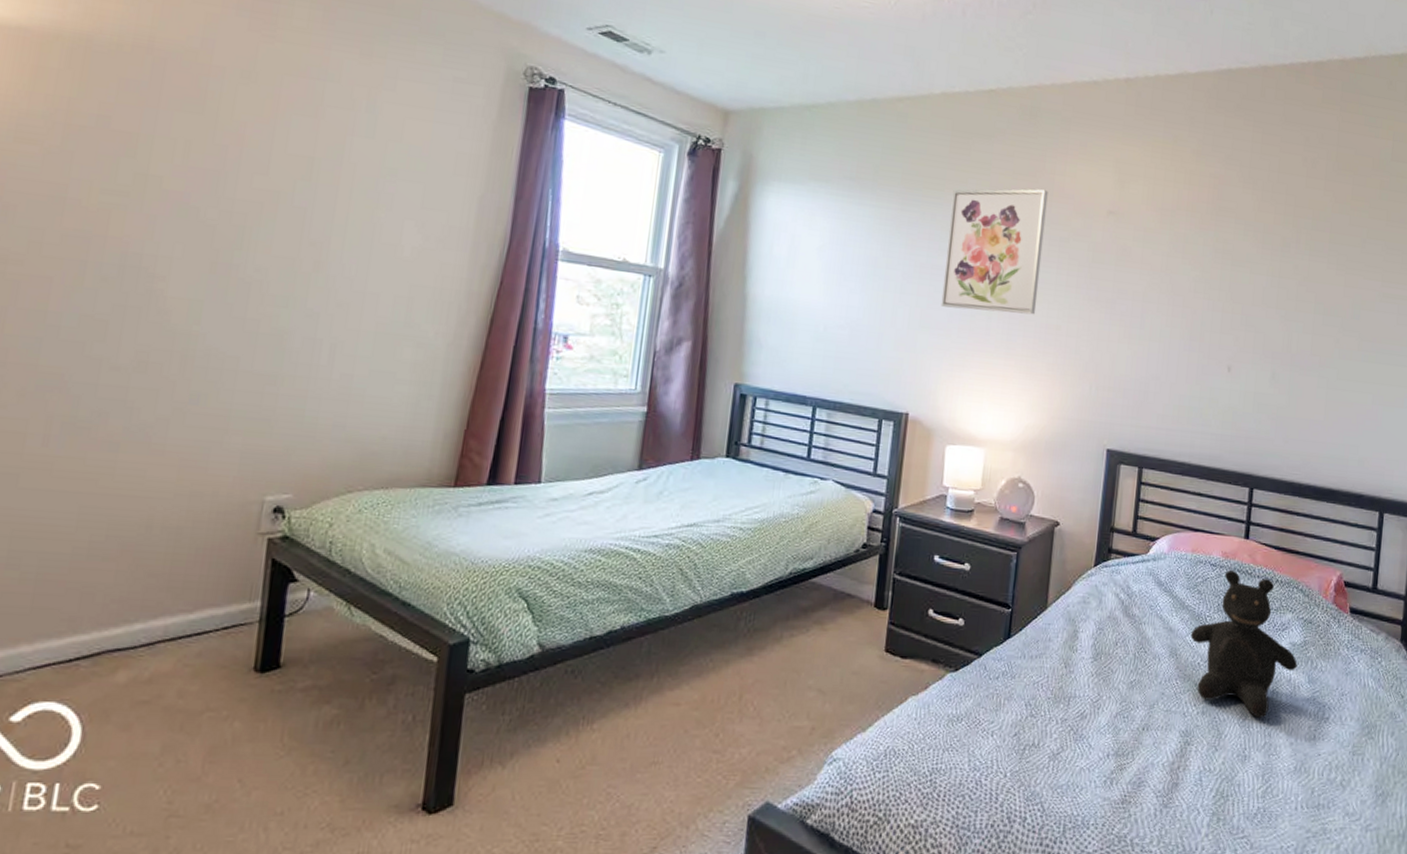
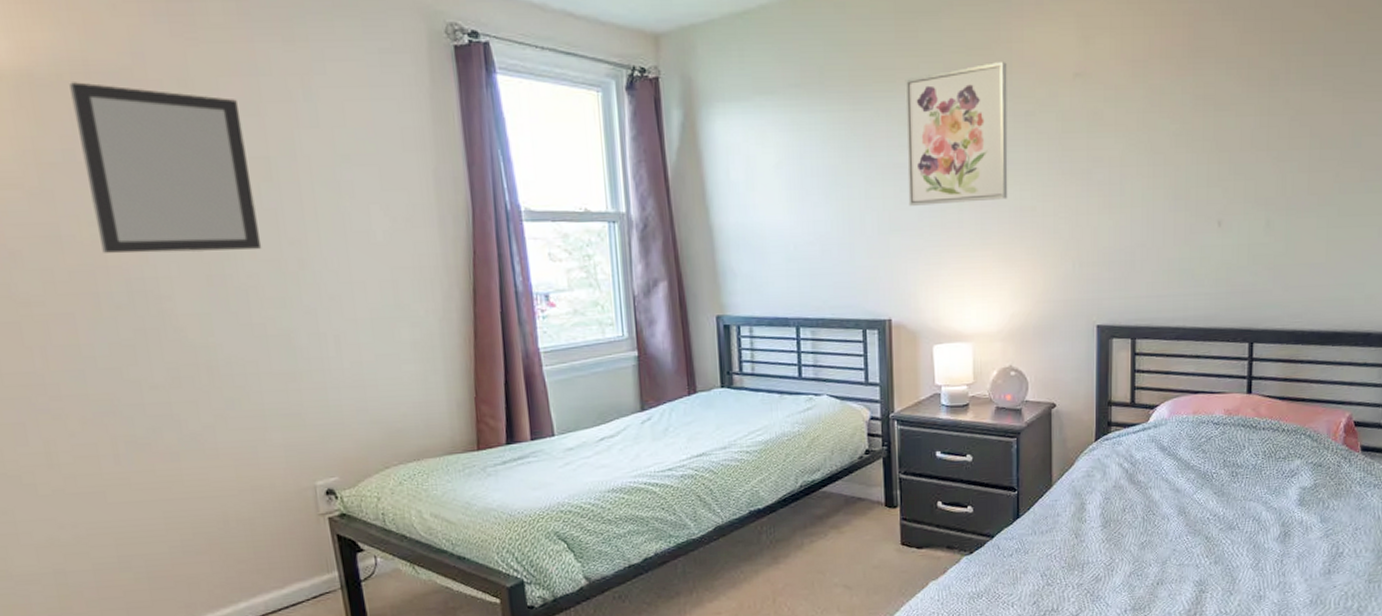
home mirror: none [106,54,297,245] -> present [69,82,262,254]
teddy bear: present [1190,569,1298,718] -> none [1197,425,1309,561]

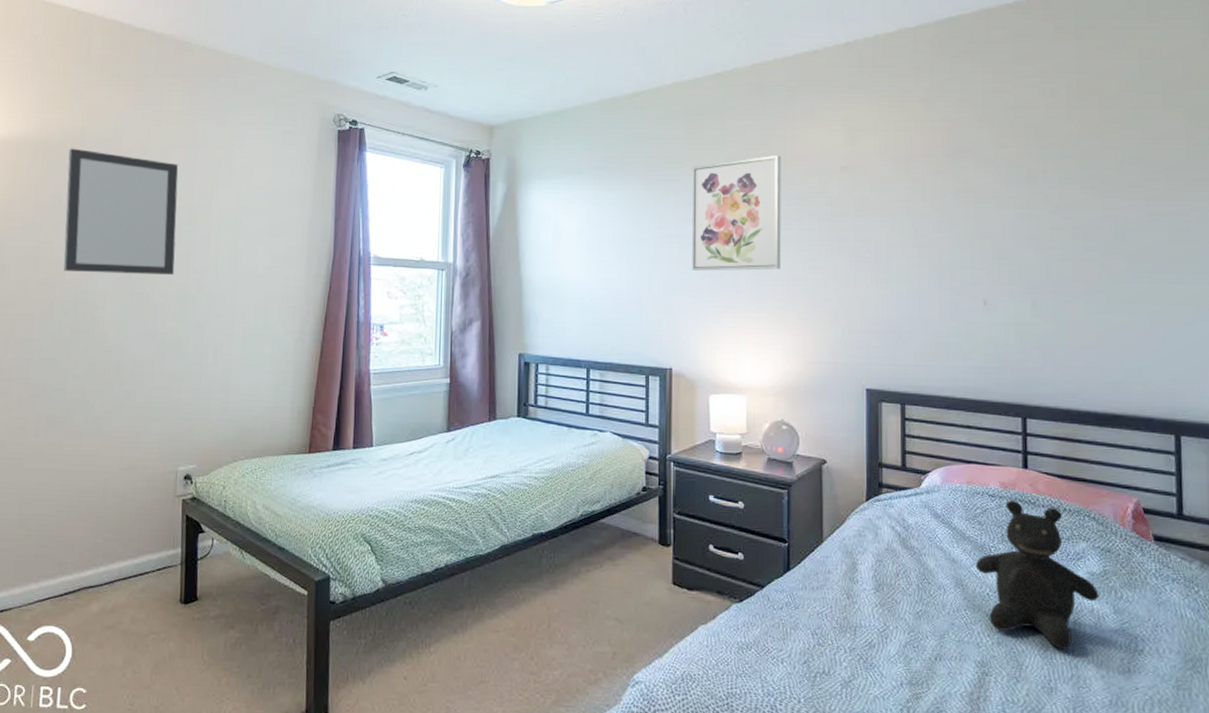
teddy bear: none [1197,425,1309,561] -> present [975,500,1099,649]

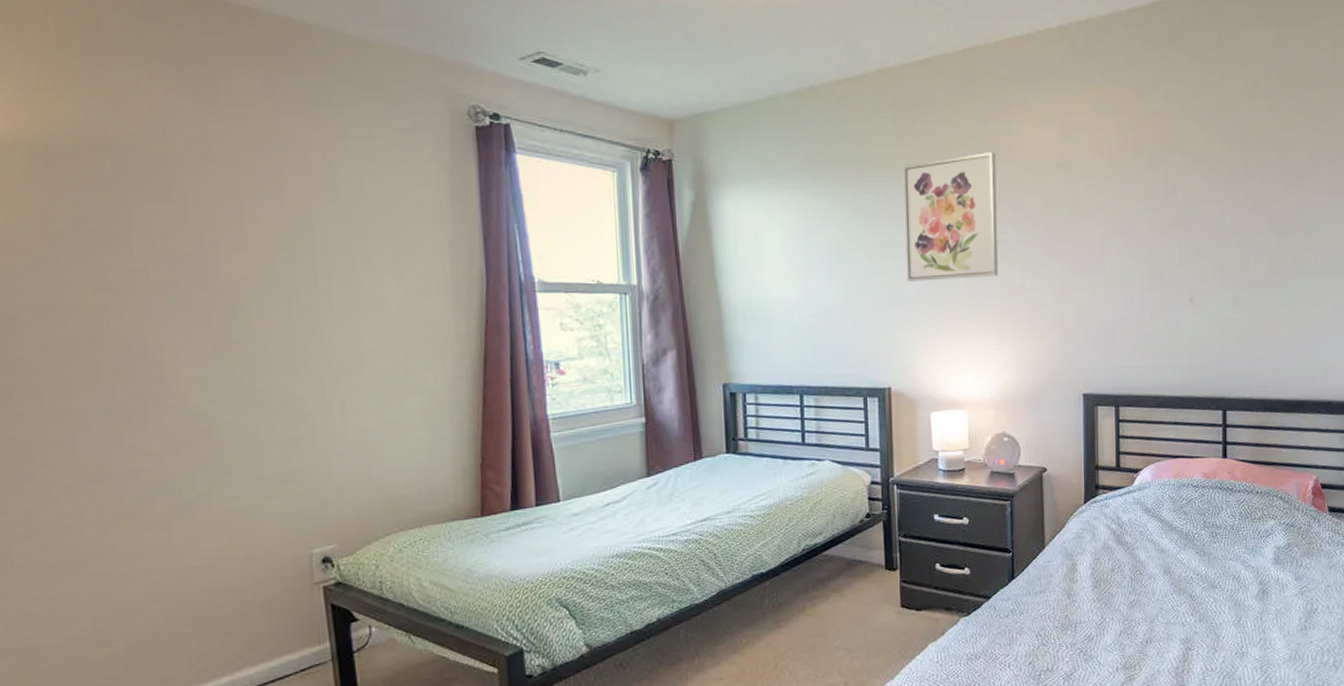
home mirror: present [64,148,179,276] -> none [86,153,272,320]
teddy bear: present [975,500,1099,649] -> none [1181,488,1284,618]

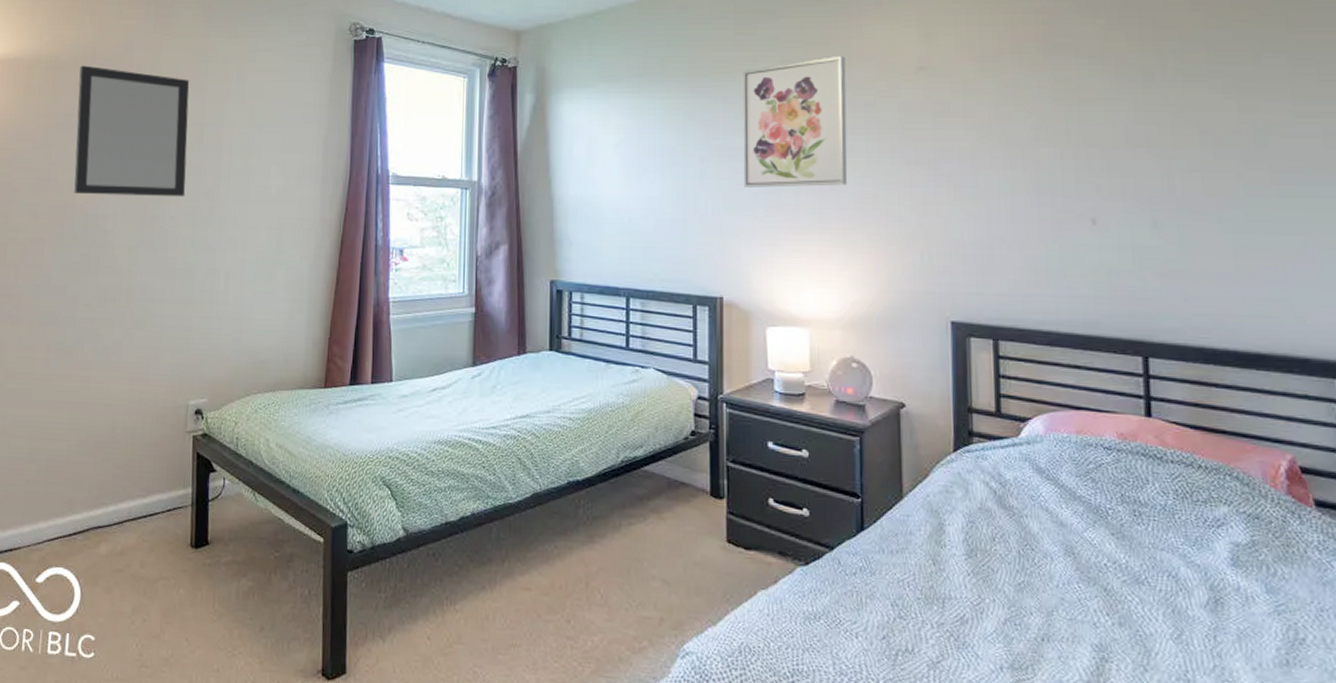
home mirror: none [86,153,272,320] -> present [74,65,190,197]

